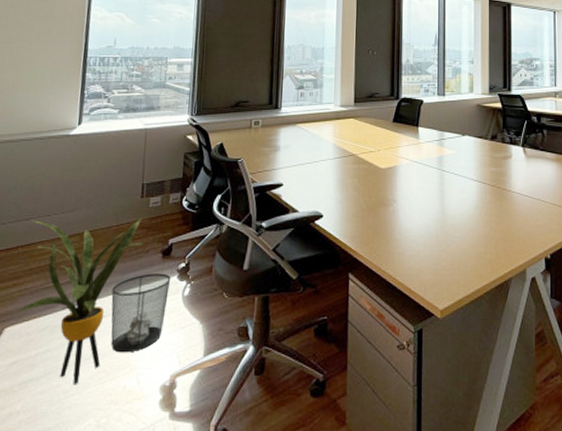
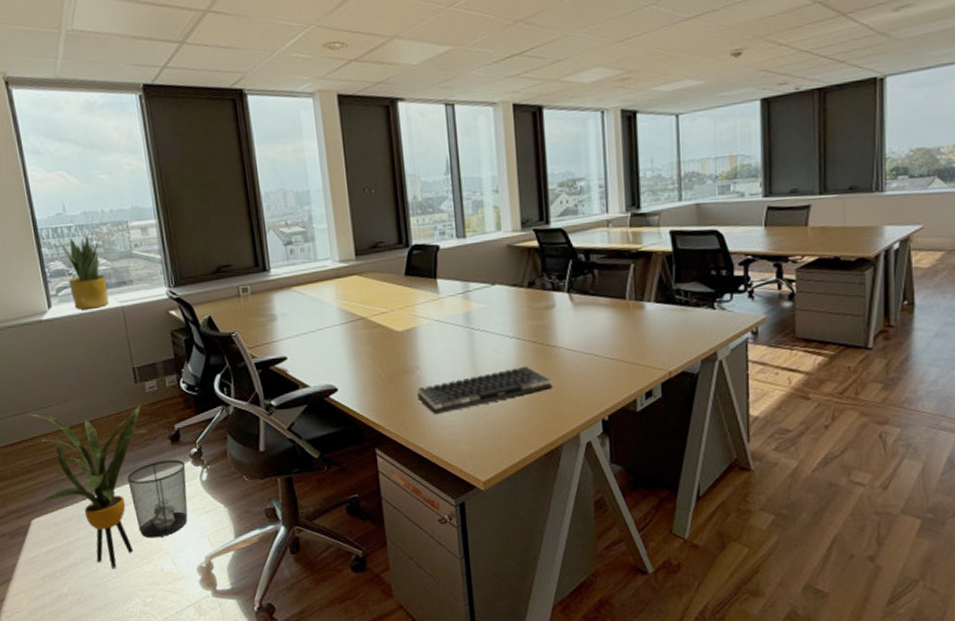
planter: none [102,66,141,128] -> present [57,236,109,310]
computer keyboard: none [391,206,506,245] -> present [417,366,553,415]

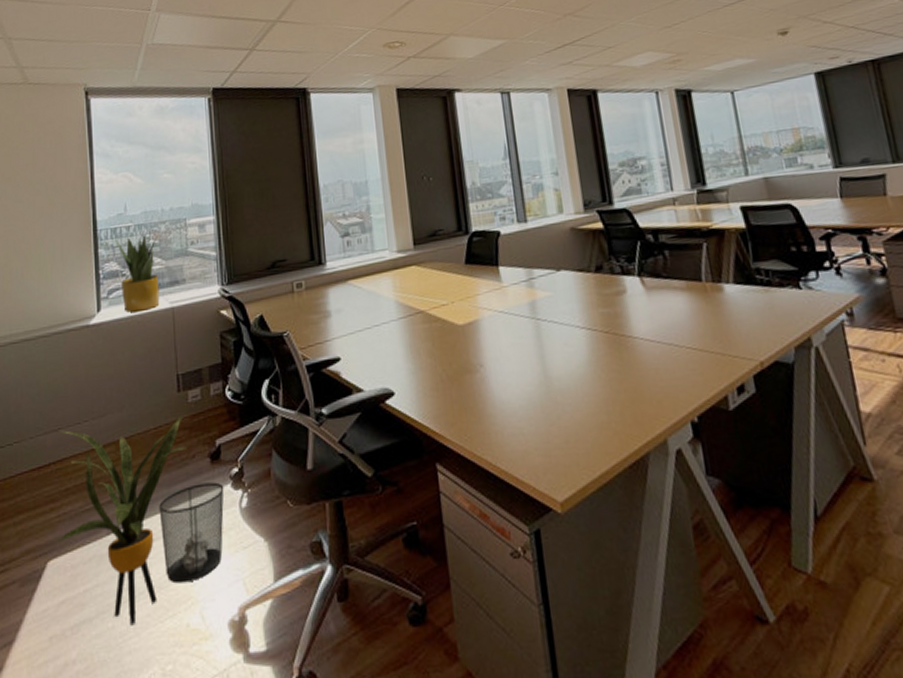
computer keyboard: present [417,366,553,415] -> none [481,360,631,421]

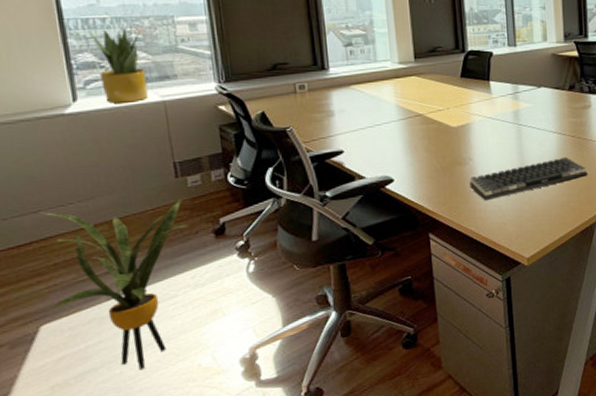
waste bin: present [159,482,224,584] -> none [162,253,232,335]
computer keyboard: none [481,360,631,421] -> present [469,156,588,201]

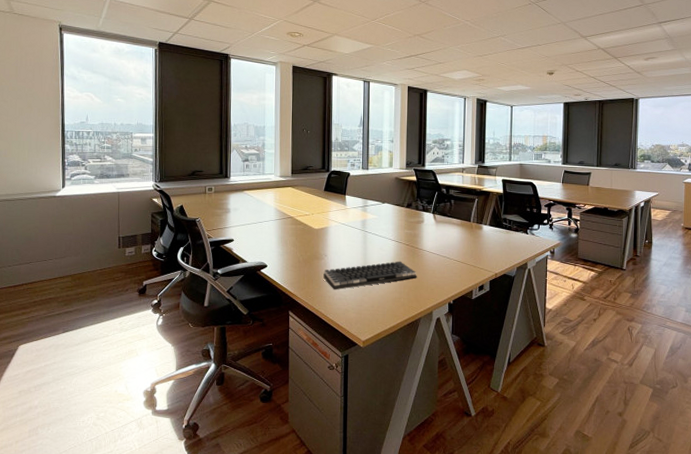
house plant: present [37,198,189,370] -> none [27,263,122,389]
planter: present [88,29,149,104] -> none [78,139,110,192]

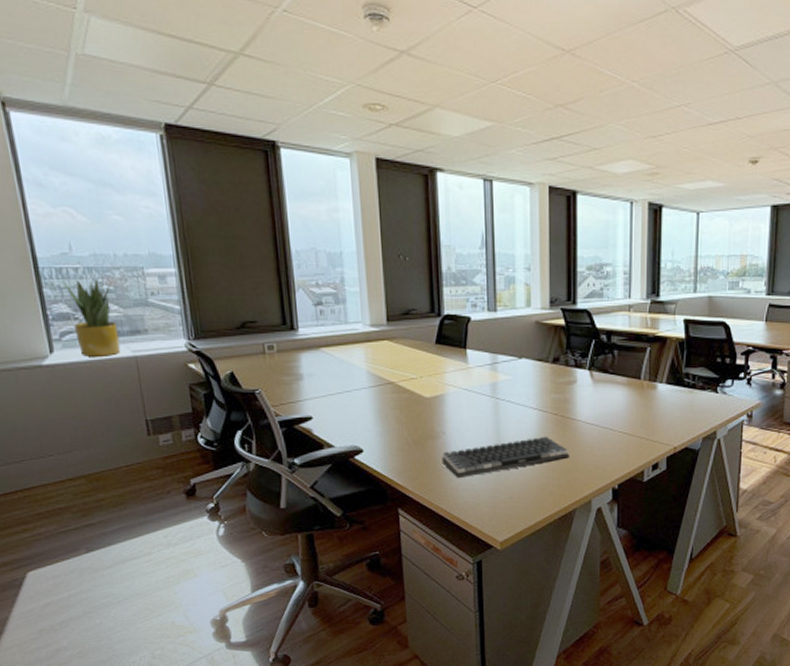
planter: none [78,139,110,192] -> present [62,279,121,357]

